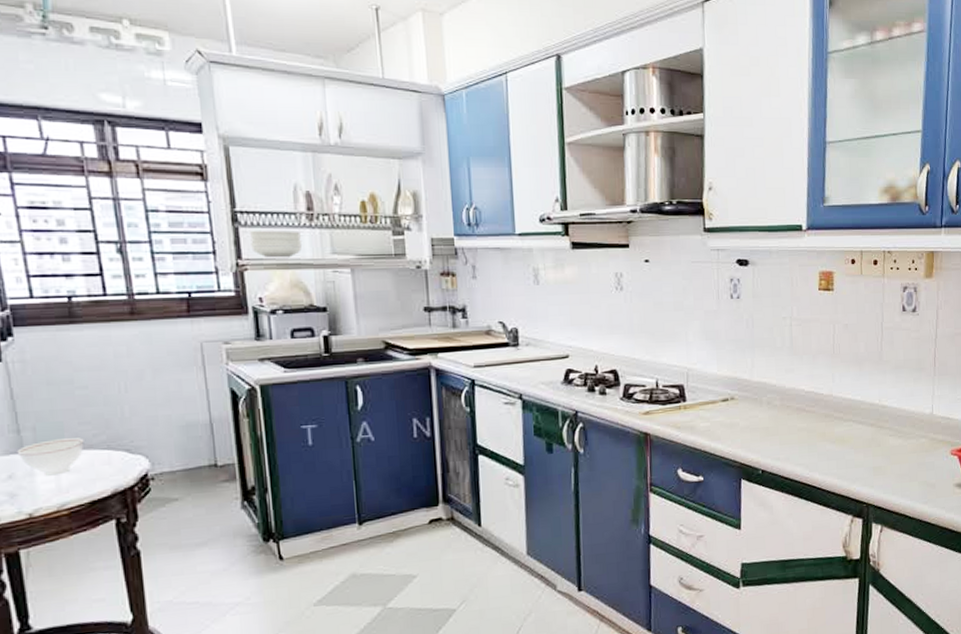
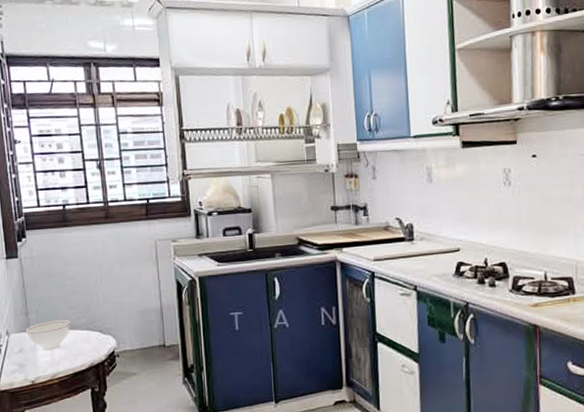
bowl: present [248,230,302,258] -> none [192,143,232,168]

